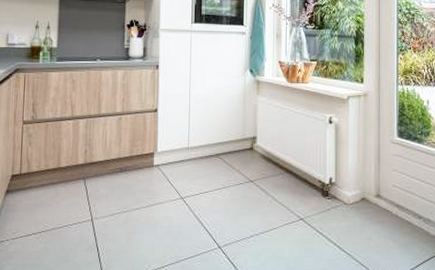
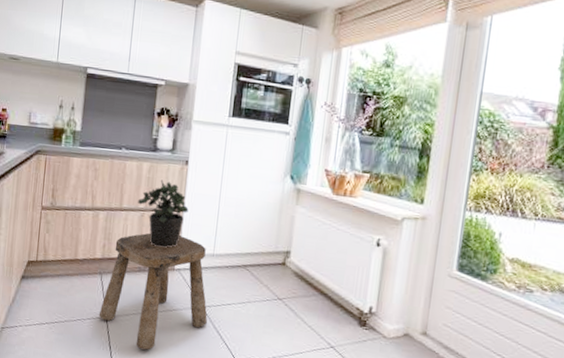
stool: none [84,134,188,246] -> present [98,233,208,350]
potted plant: none [115,84,162,147] -> present [138,180,189,248]

